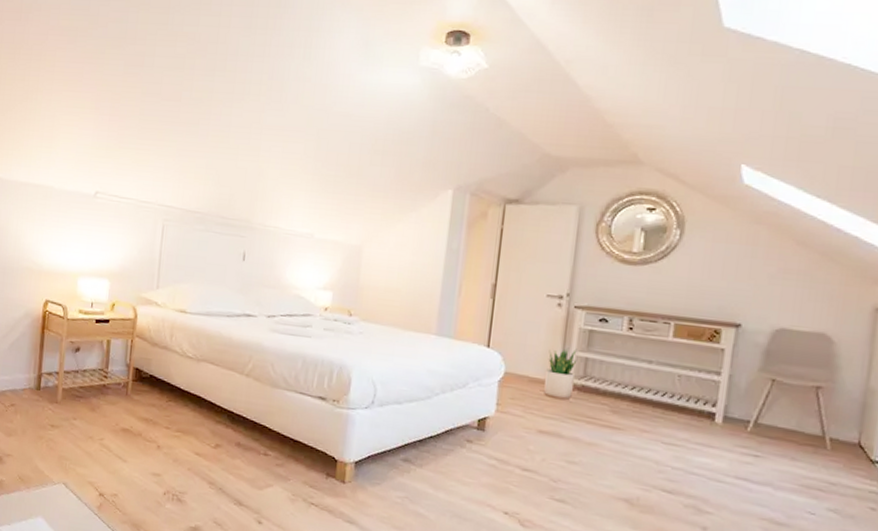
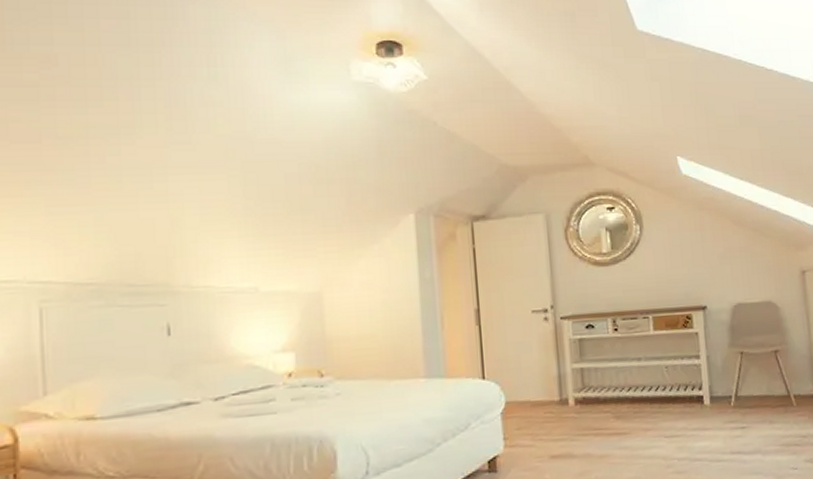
planter: present [543,347,578,401] -> none [545,361,576,419]

